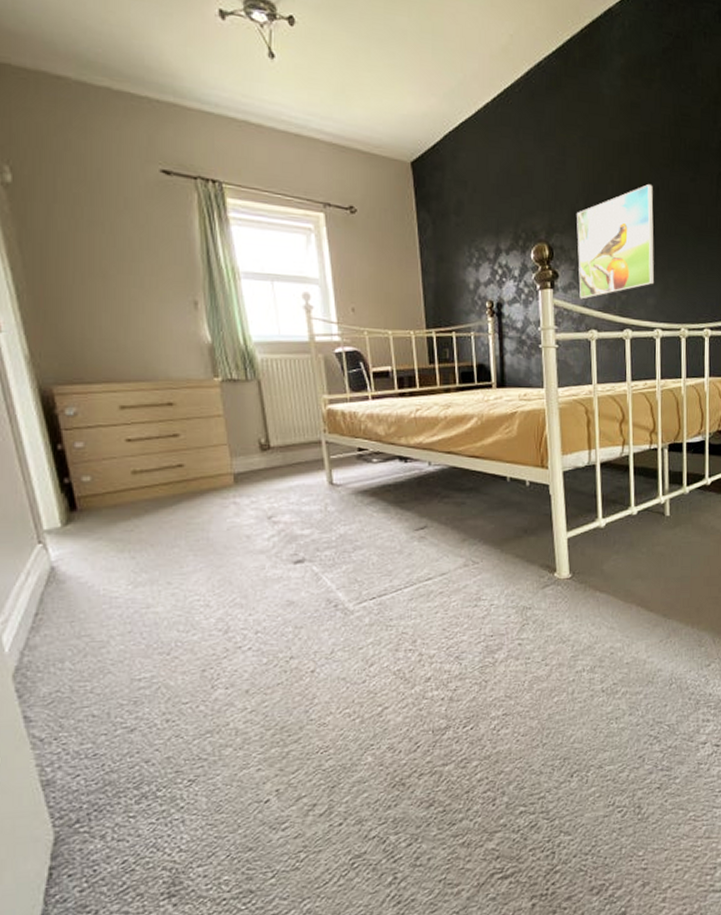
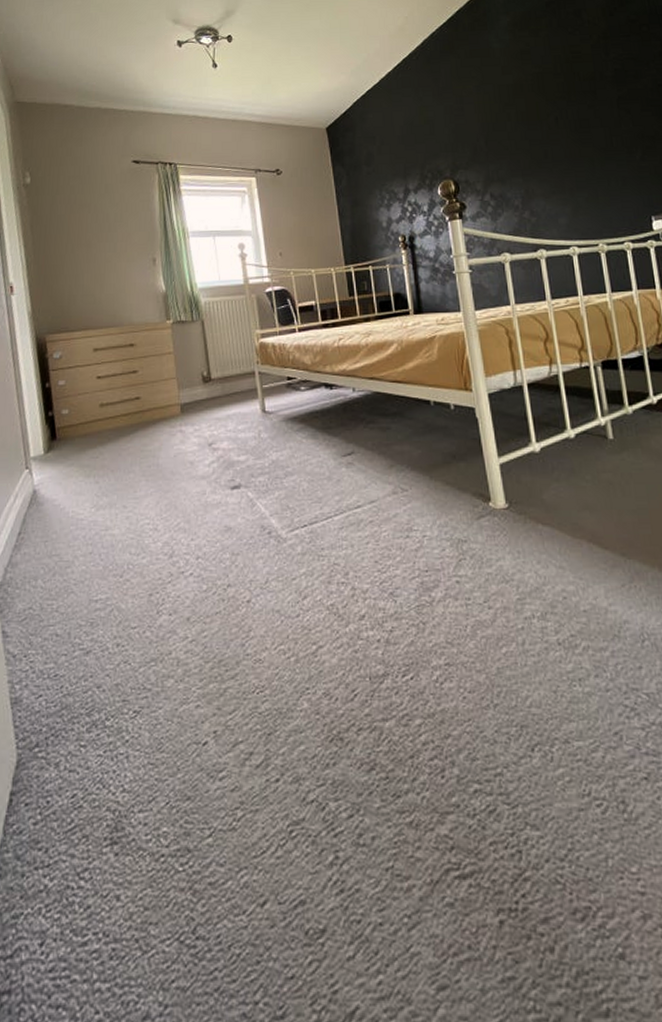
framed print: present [577,184,655,300] -> none [479,116,565,226]

